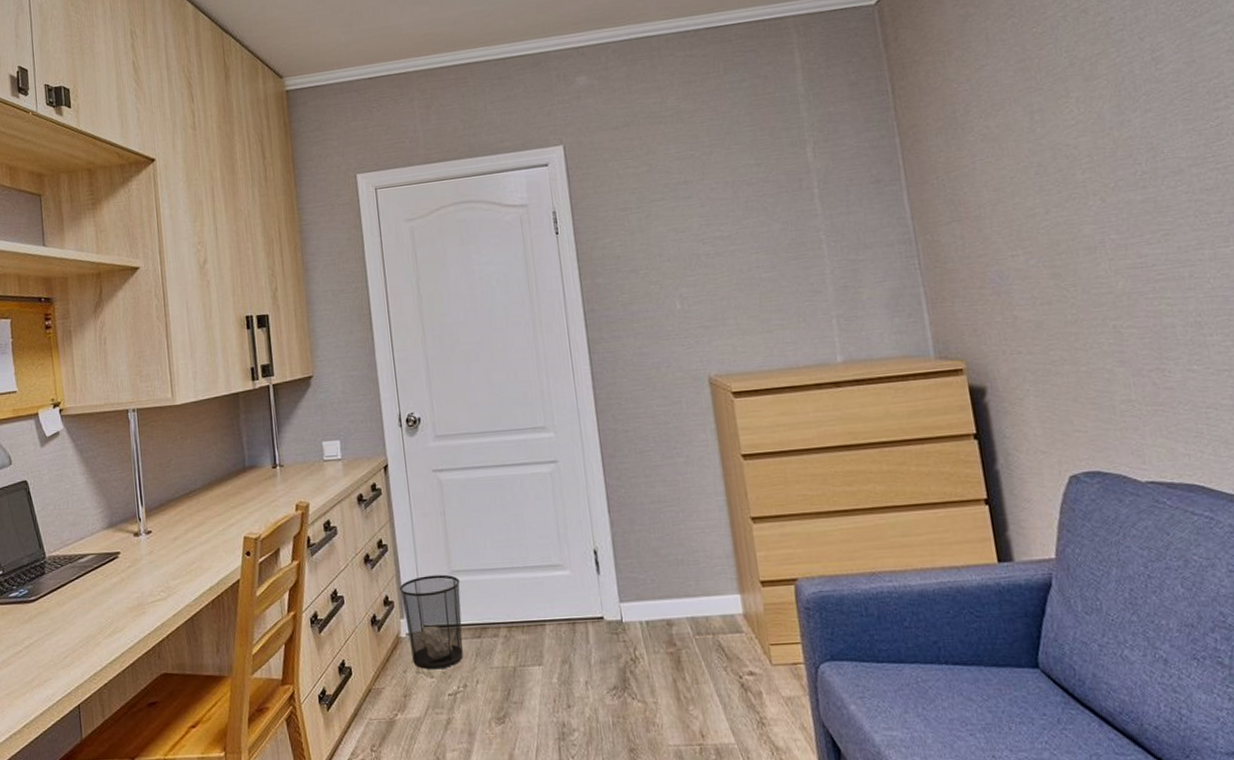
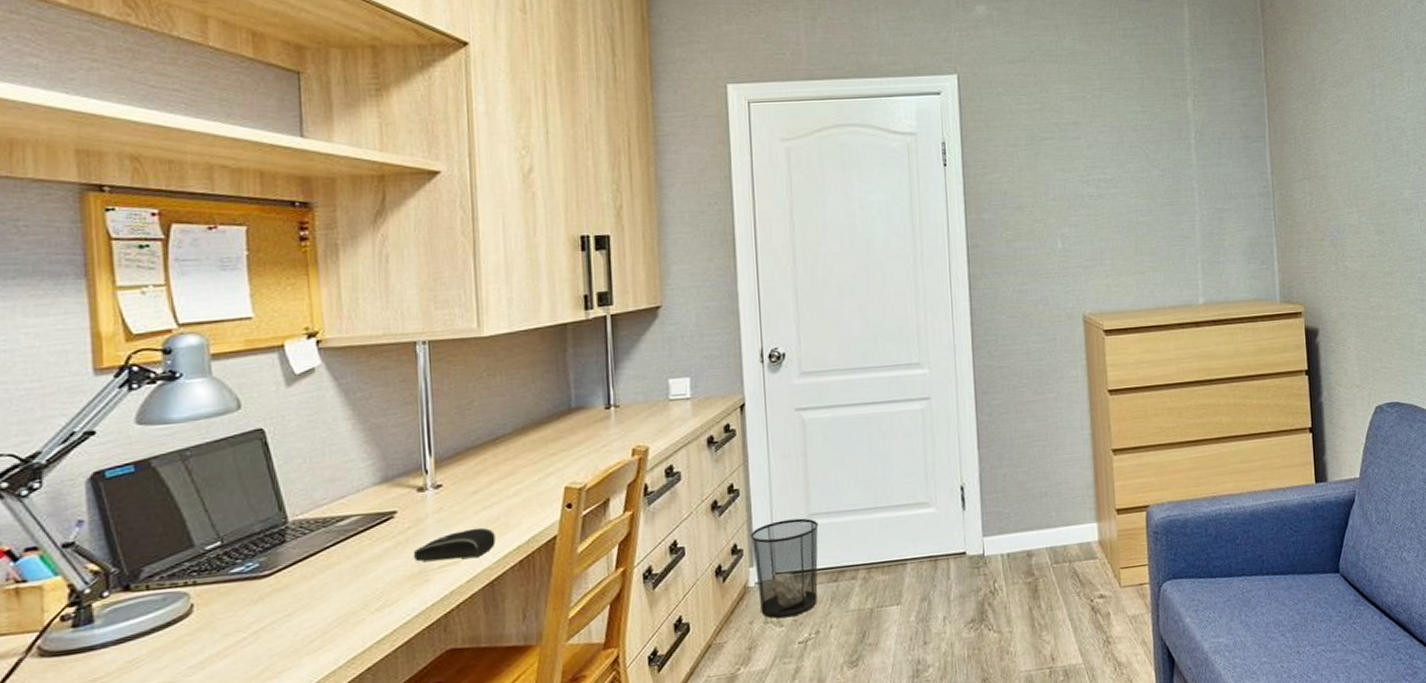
computer mouse: none [133,569,193,596] -> present [413,527,496,562]

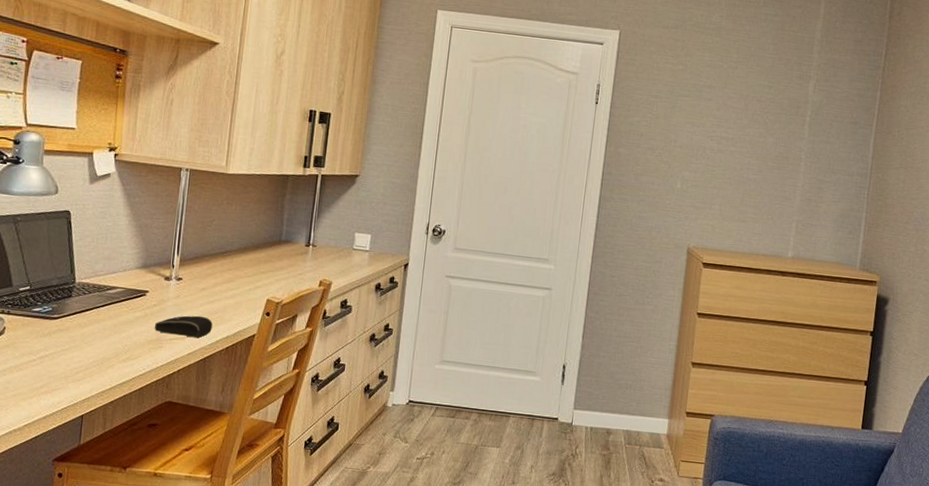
waste bin: present [750,518,819,618] -> none [393,360,448,437]

